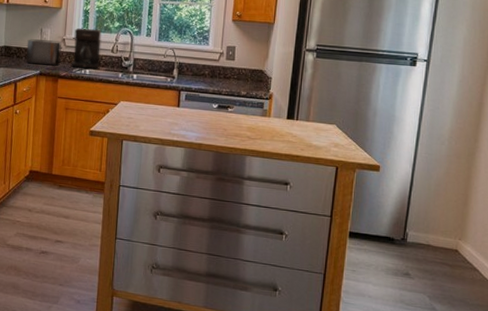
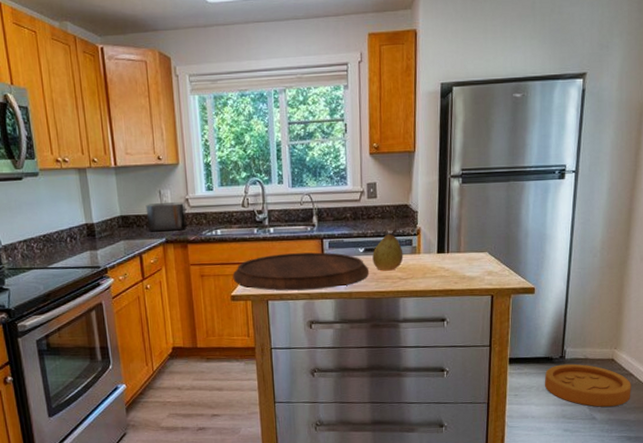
coffee maker: present [70,27,102,69] -> none [197,182,232,229]
cutting board: none [94,99,220,138] -> present [233,252,368,292]
fruit: none [224,90,254,129] -> present [372,228,404,271]
pet bowl: none [383,246,475,300] -> present [544,363,631,407]

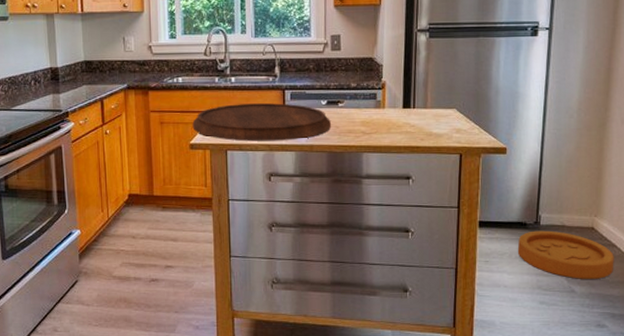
toaster: present [145,202,188,232] -> none [109,49,150,78]
fruit: present [372,228,404,271] -> none [335,81,367,125]

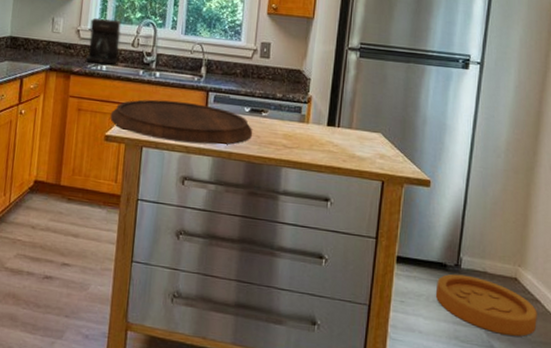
coffee maker: none [161,31,193,77] -> present [85,17,121,65]

